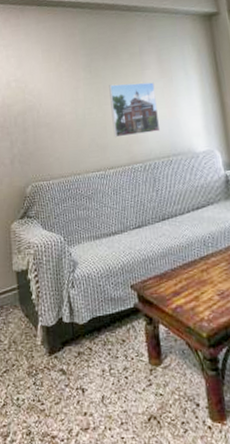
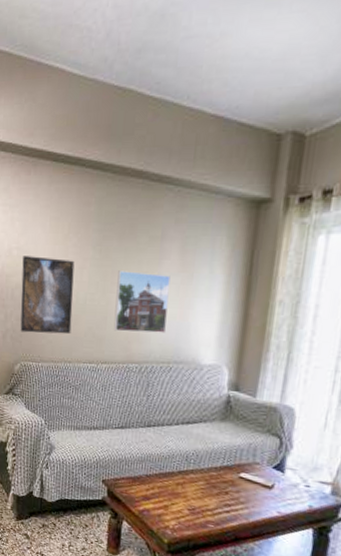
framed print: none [21,83,76,155] -> present [20,256,75,335]

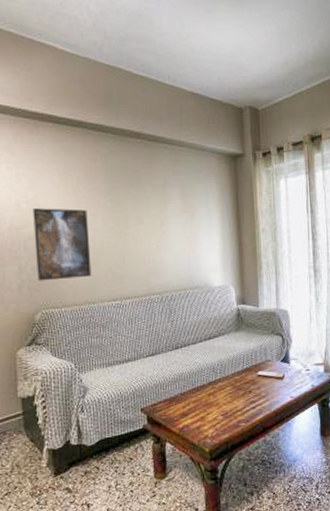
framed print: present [113,270,171,333] -> none [130,215,180,269]

